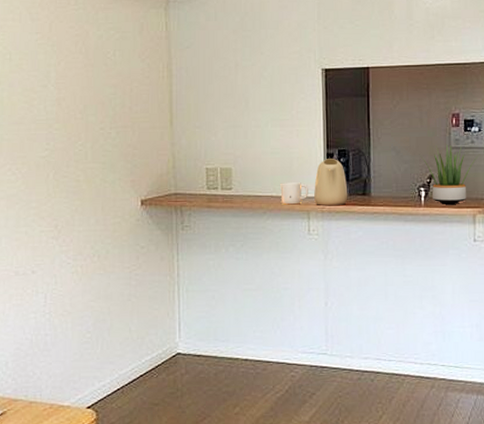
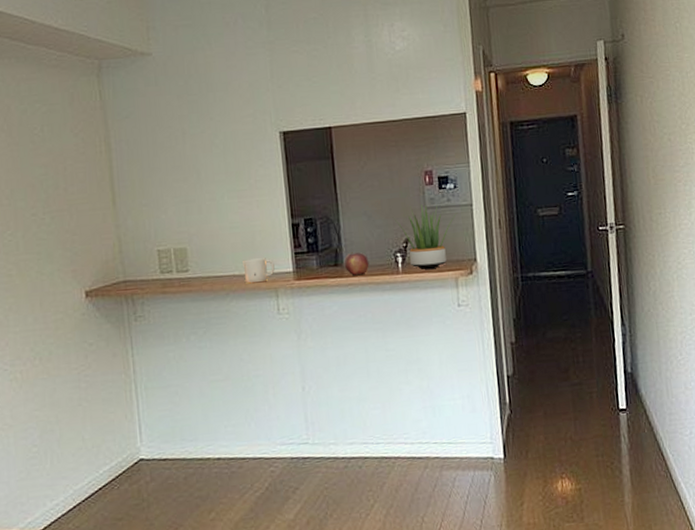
kettle: present [314,158,348,205] -> none [280,228,319,281]
fruit: none [371,183,394,205] -> present [343,251,369,276]

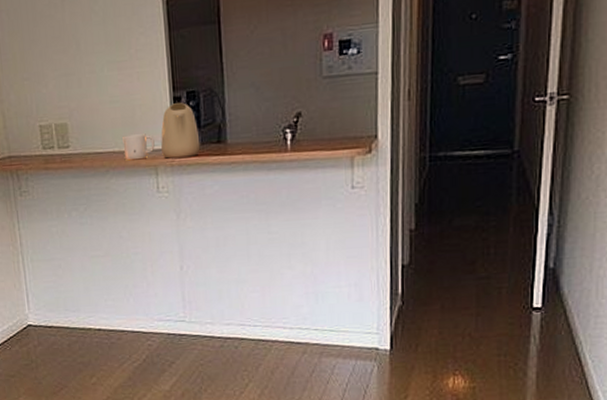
kettle: none [280,228,319,281] -> present [161,102,201,159]
fruit: present [343,251,369,276] -> none [227,127,255,154]
potted plant: present [392,204,458,270] -> none [283,73,359,147]

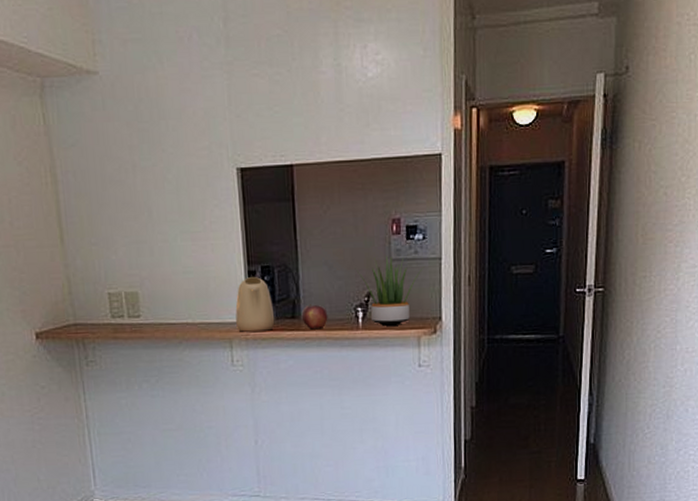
mug: present [122,134,155,161] -> none [196,306,229,333]
fruit: none [227,127,255,154] -> present [301,304,328,330]
potted plant: none [283,73,359,147] -> present [355,256,425,326]

